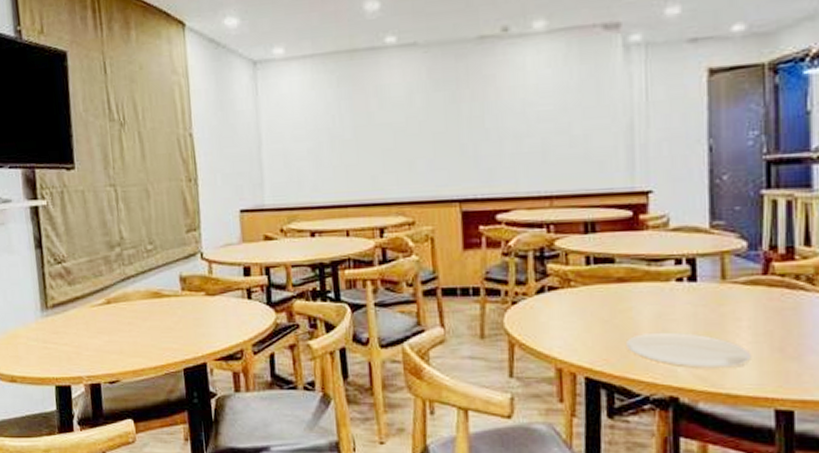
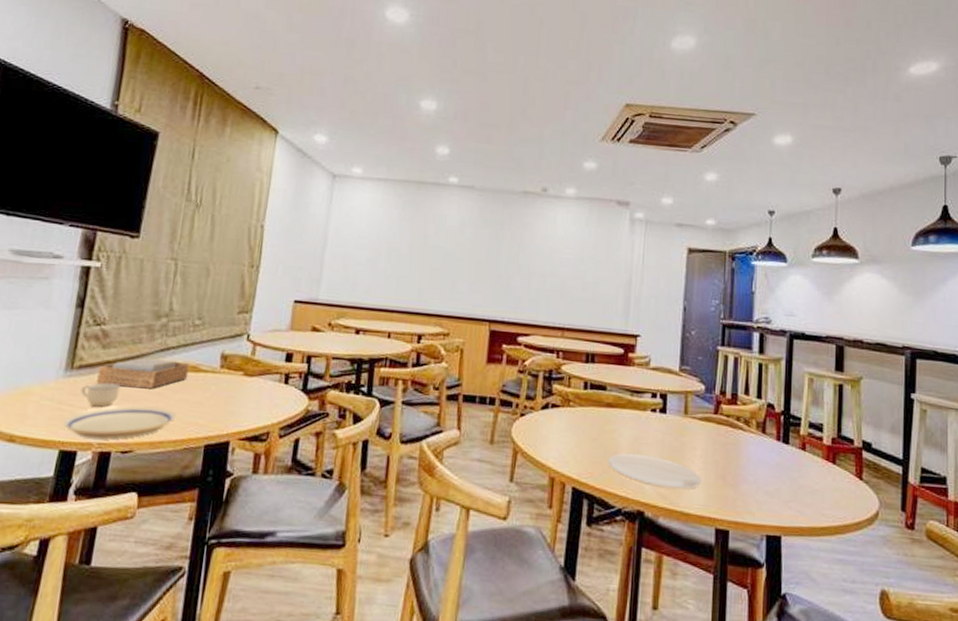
plate: none [52,337,151,372] -> present [63,406,177,439]
cup: none [59,318,95,342] -> present [80,382,120,407]
napkin holder: none [70,288,153,320] -> present [96,358,190,389]

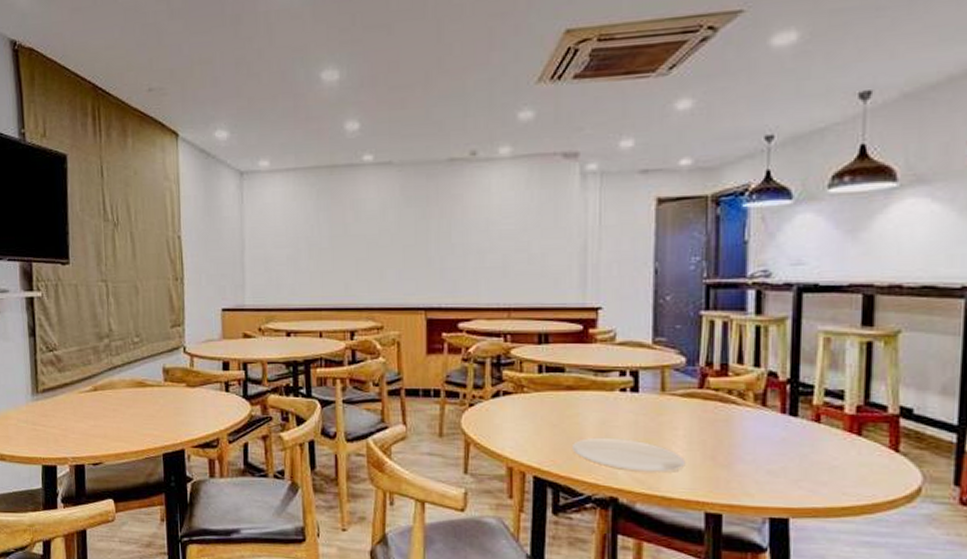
plate: present [63,406,177,439] -> none [40,422,134,454]
cup: present [80,382,120,407] -> none [48,403,81,425]
napkin holder: present [96,358,190,389] -> none [59,377,137,406]

